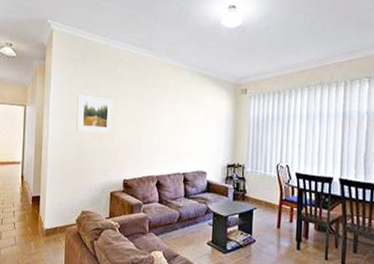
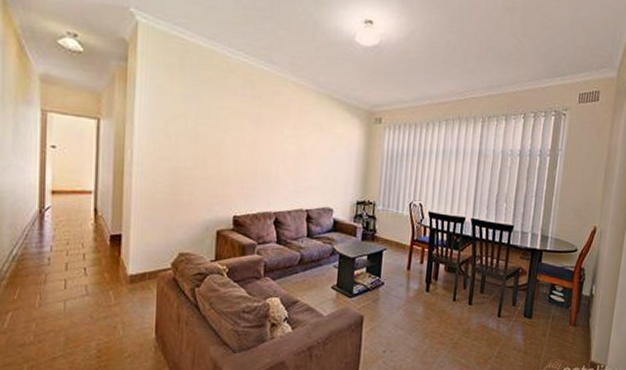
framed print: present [76,94,114,134] -> none [171,109,222,161]

